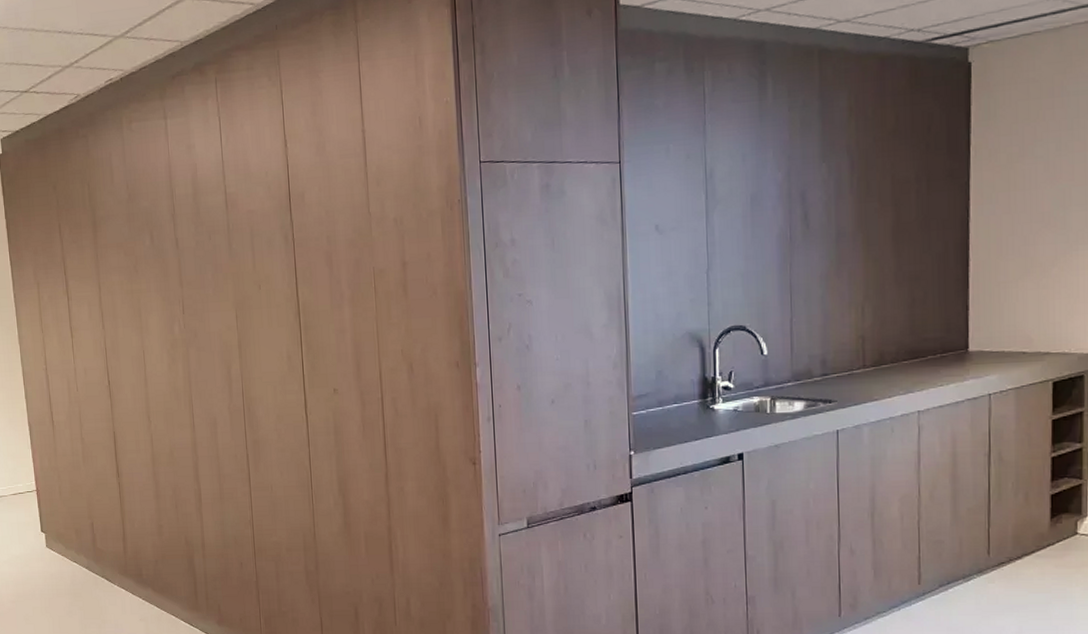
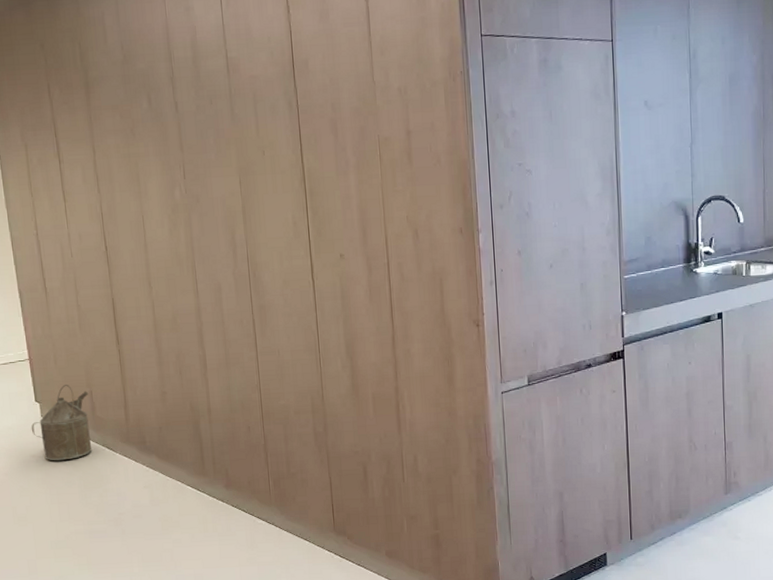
watering can: none [36,516,93,591] -> present [31,385,93,461]

